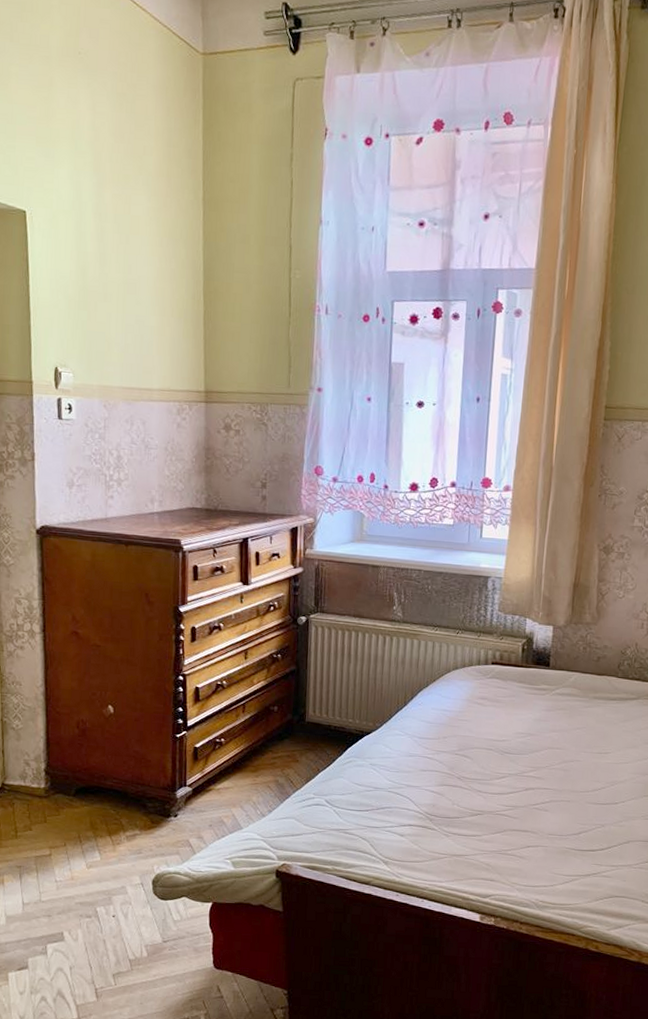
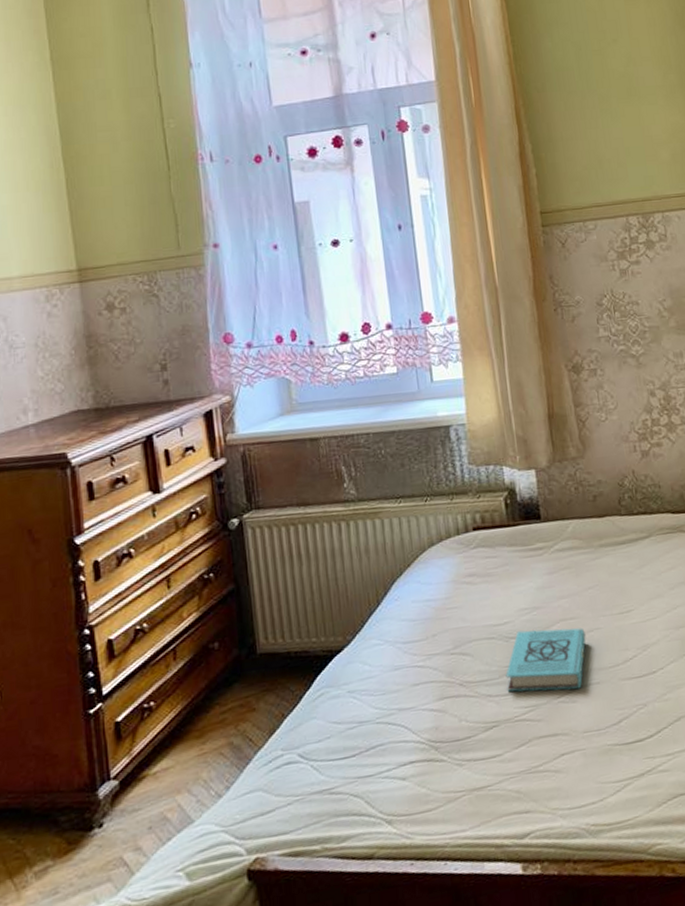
book: none [494,749,567,802] -> present [505,628,586,692]

